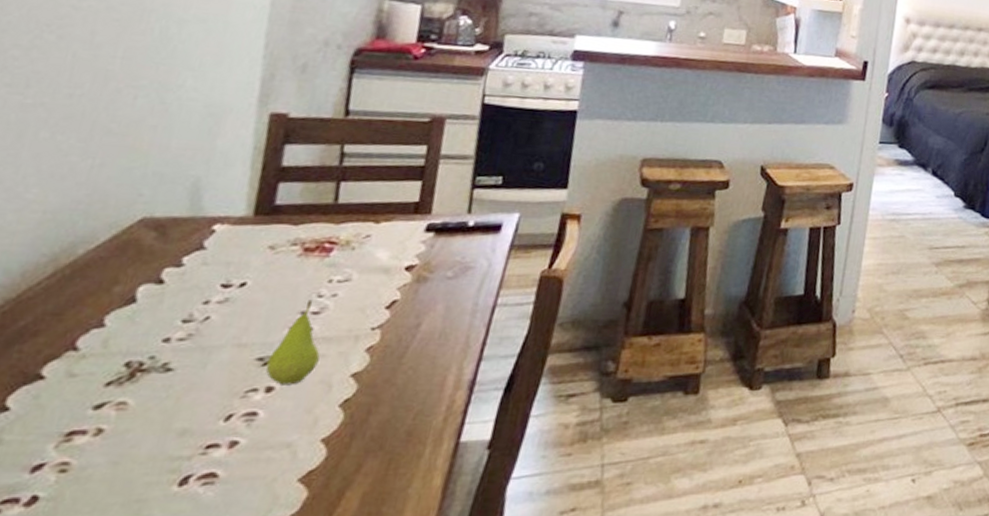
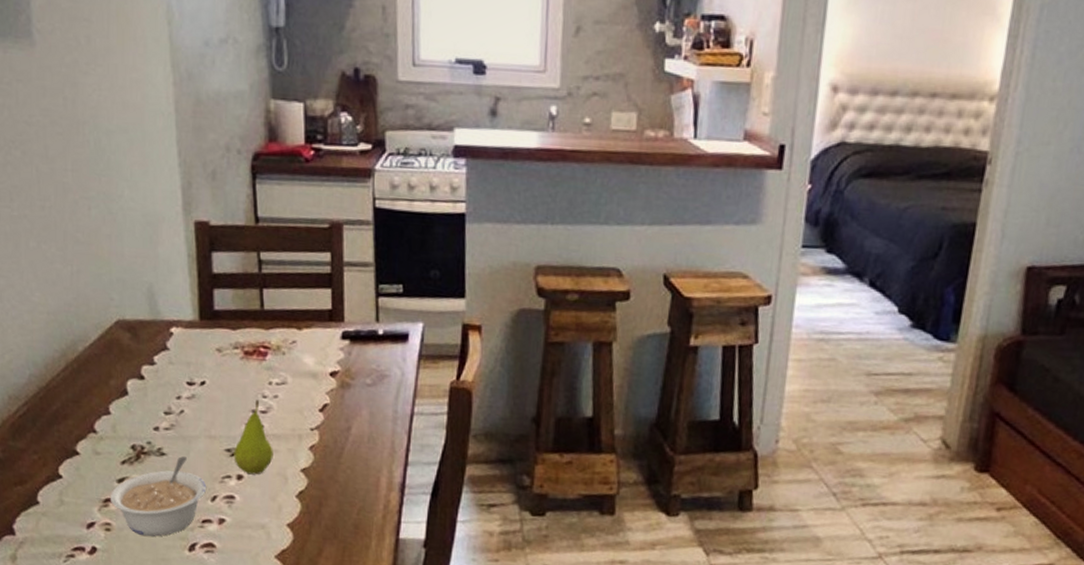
legume: none [76,371,222,473] -> present [109,456,207,537]

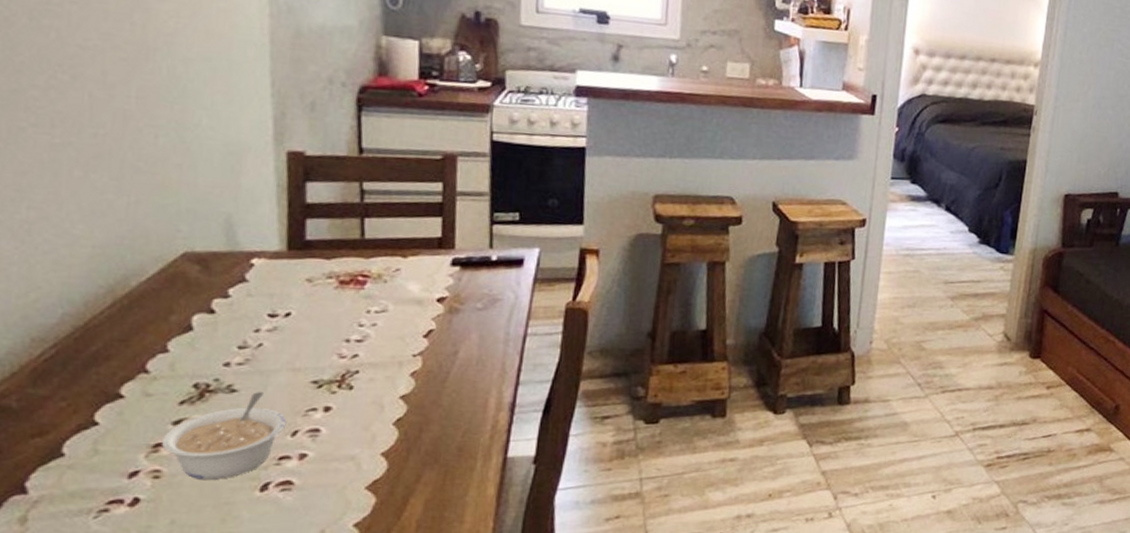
fruit: present [234,399,273,475] -> none [321,328,369,406]

